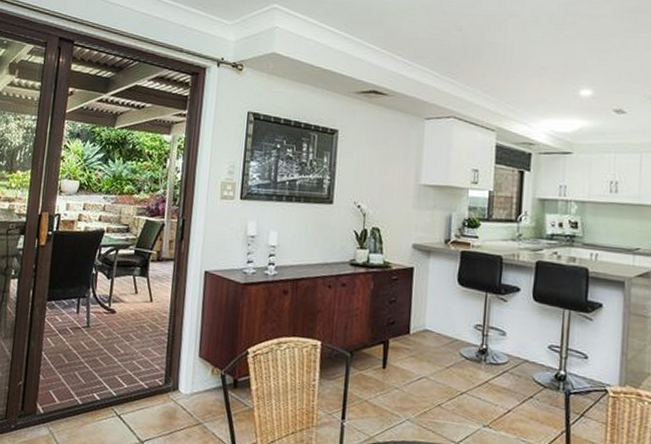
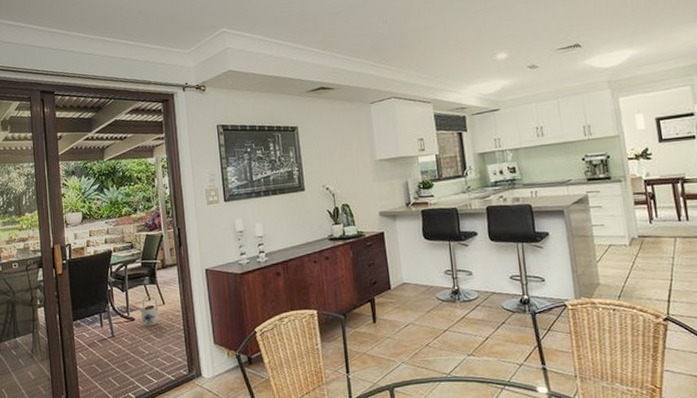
teapot: none [122,289,145,323] -> present [139,296,160,326]

